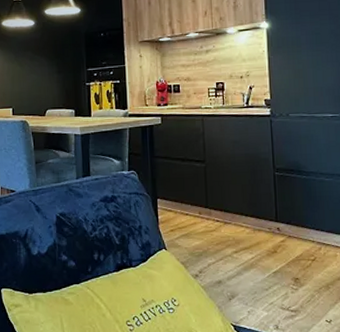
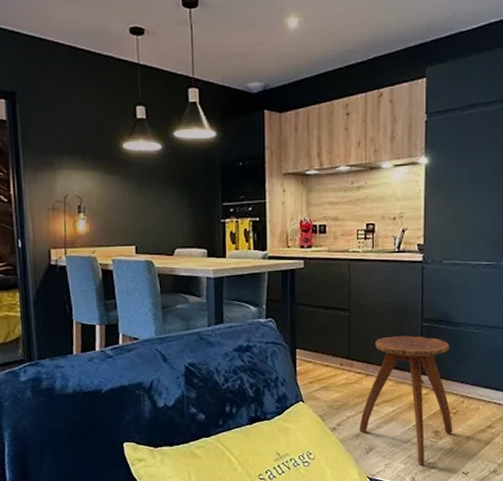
stool: none [220,185,312,314] -> present [359,336,453,466]

